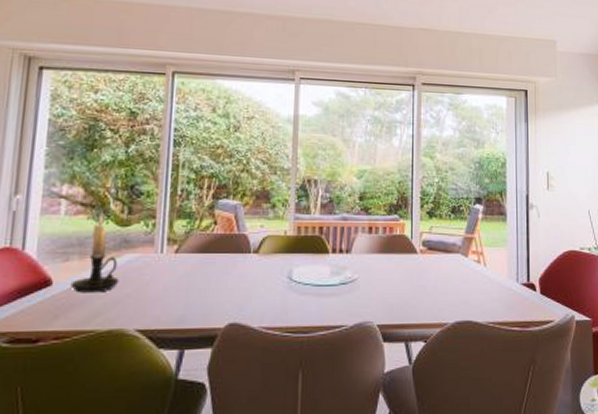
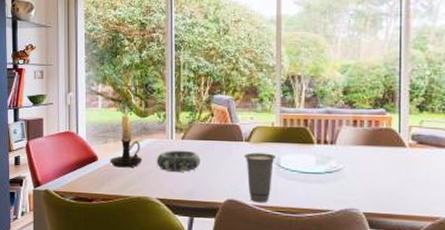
decorative bowl: none [138,266,198,294] -> present [156,150,201,172]
cup: none [252,265,289,325] -> present [244,152,277,203]

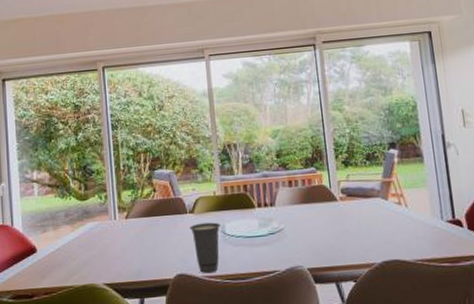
candle holder: present [110,107,143,168] -> none [50,192,86,257]
decorative bowl: present [156,150,201,172] -> none [100,229,147,254]

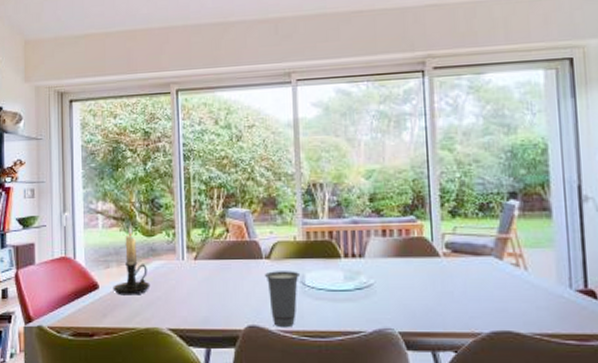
candle holder: none [50,192,86,257] -> present [113,226,151,296]

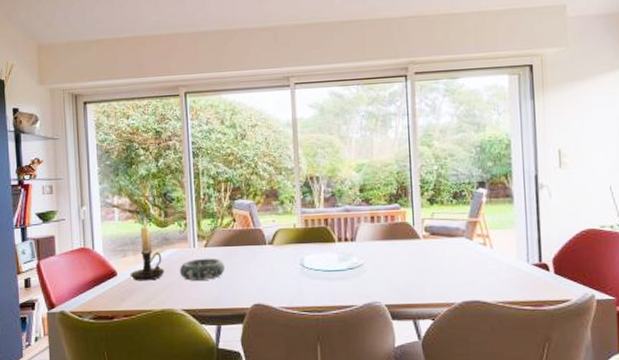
decorative bowl: none [166,272,216,297] -> present [179,258,225,281]
cup: present [265,271,301,328] -> none [269,254,300,305]

